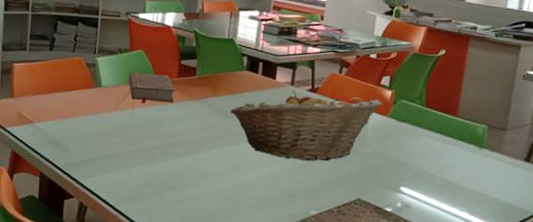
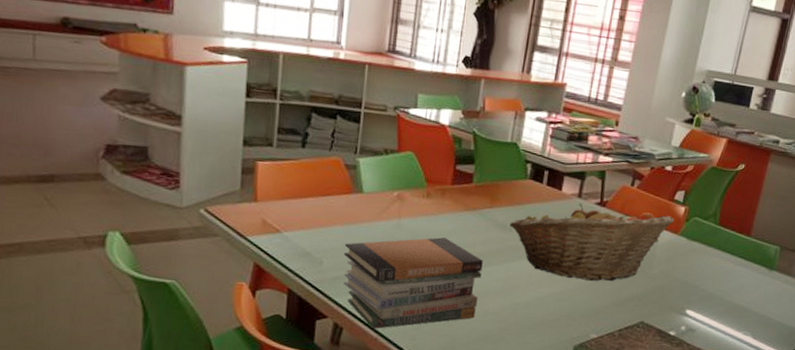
book stack: none [86,124,208,207] -> present [343,237,483,329]
book: present [128,73,175,104] -> none [394,177,449,213]

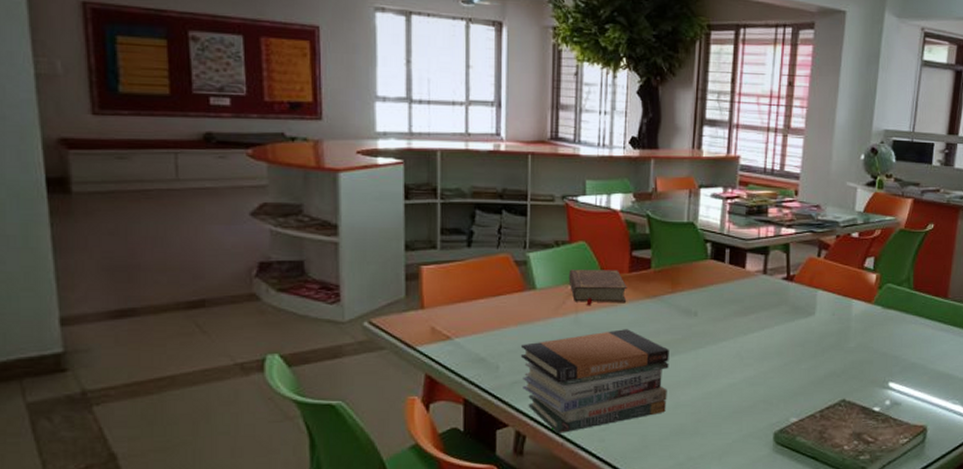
book: none [394,177,449,213] -> present [568,269,627,306]
fruit basket: present [509,203,674,281] -> none [693,280,866,361]

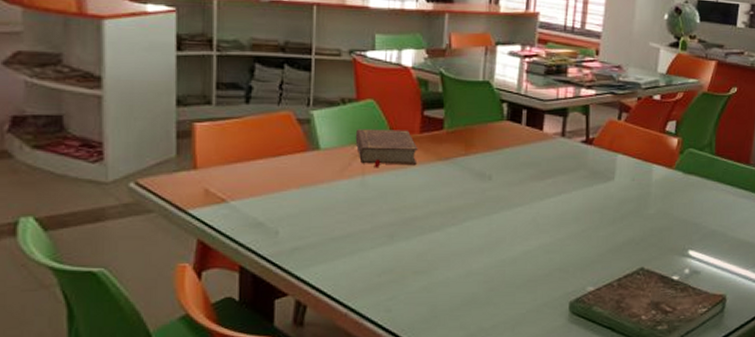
book stack: present [520,329,669,433] -> none [302,193,462,303]

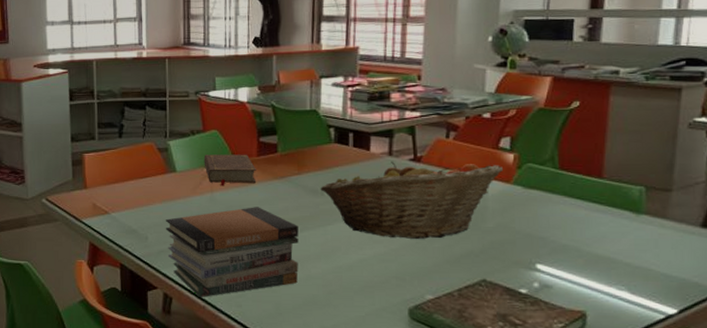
book stack: none [302,193,462,303] -> present [165,207,299,297]
fruit basket: none [488,142,667,227] -> present [320,161,503,239]

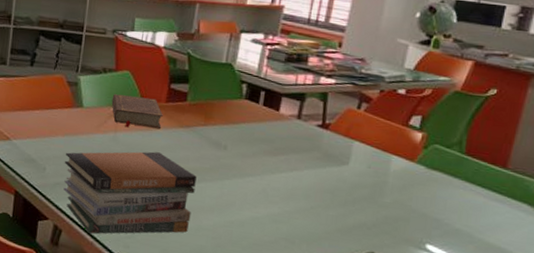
fruit basket: present [320,161,503,239] -> none [223,124,409,207]

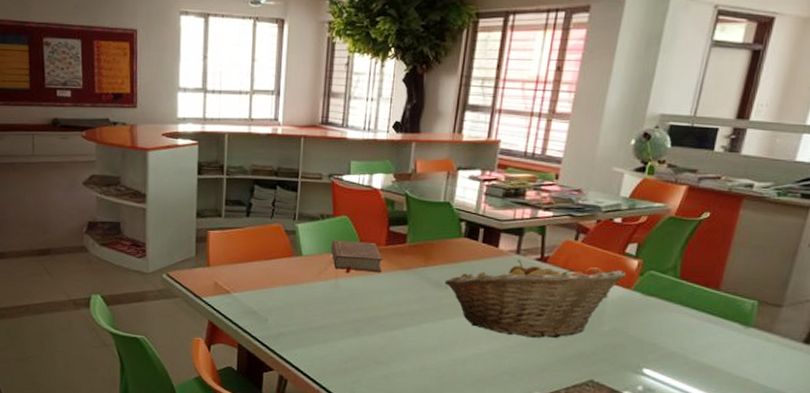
book stack: present [63,151,197,234] -> none [286,296,419,381]
fruit basket: none [223,124,409,207] -> present [444,259,626,338]

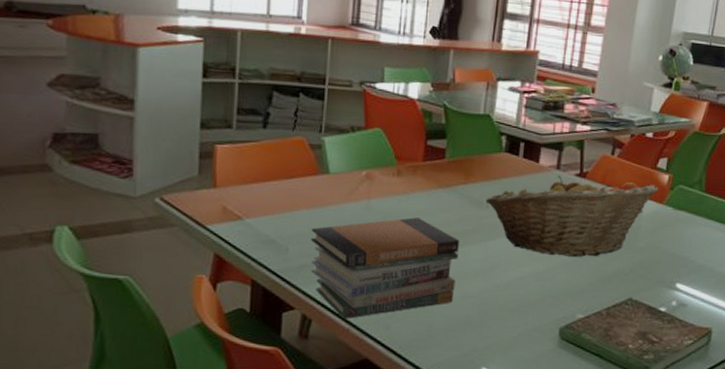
book stack: none [286,296,419,381] -> present [310,217,459,319]
book: present [331,240,383,274] -> none [362,155,421,193]

